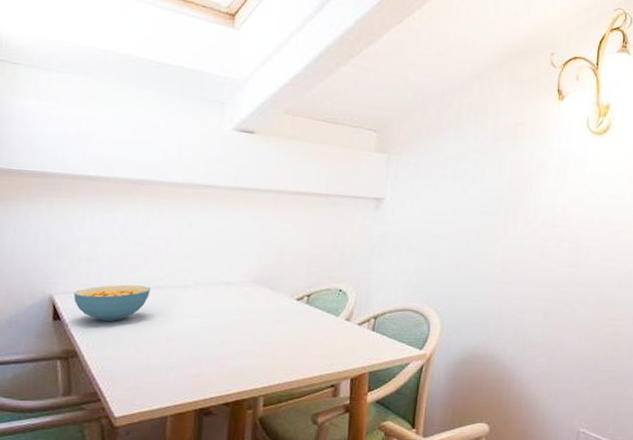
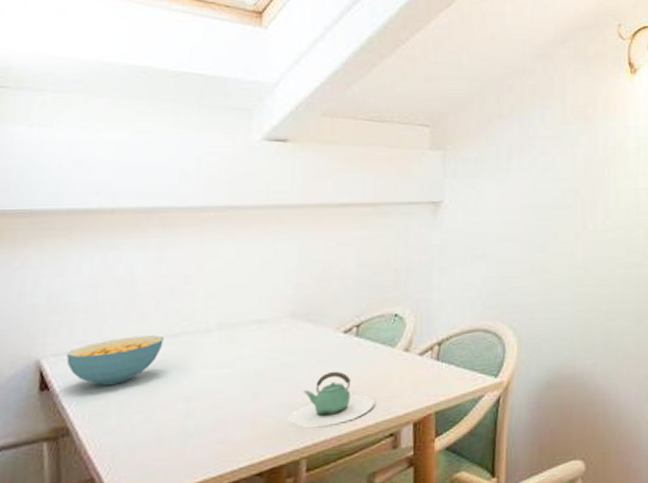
teapot: none [249,330,320,374] -> present [287,371,375,429]

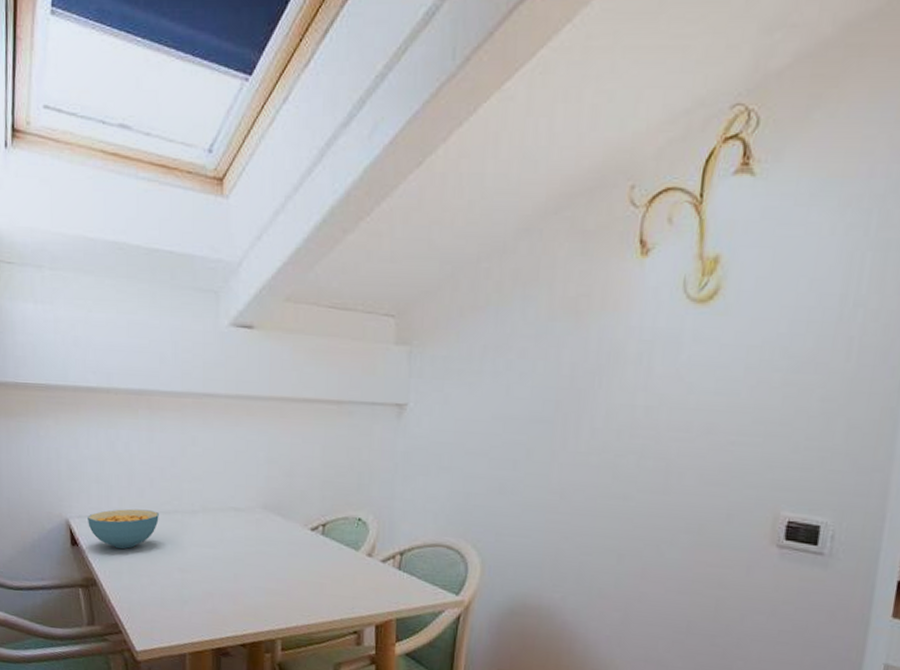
teapot: present [287,371,375,429] -> none [264,565,340,615]

